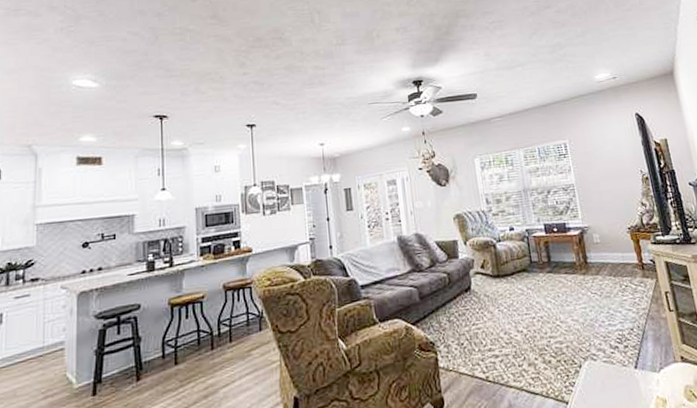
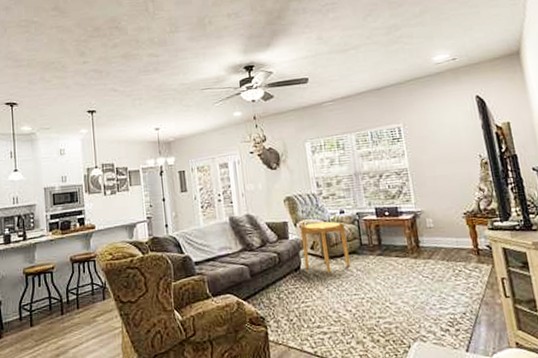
side table: none [470,239,521,293] -> present [300,221,351,273]

